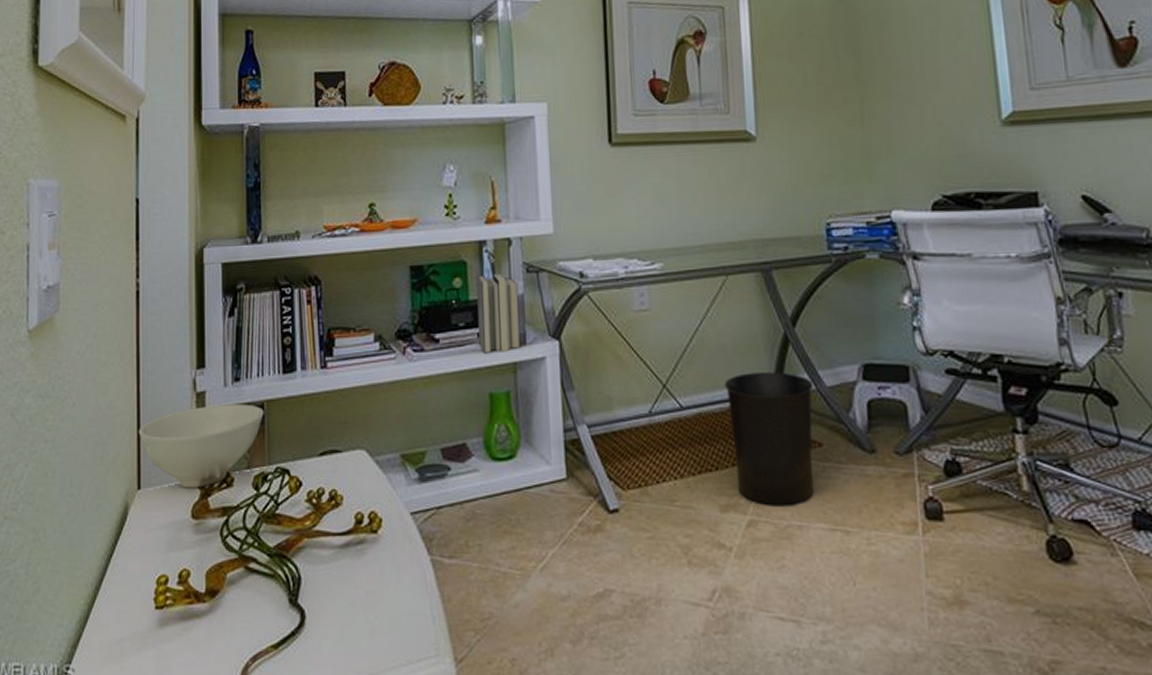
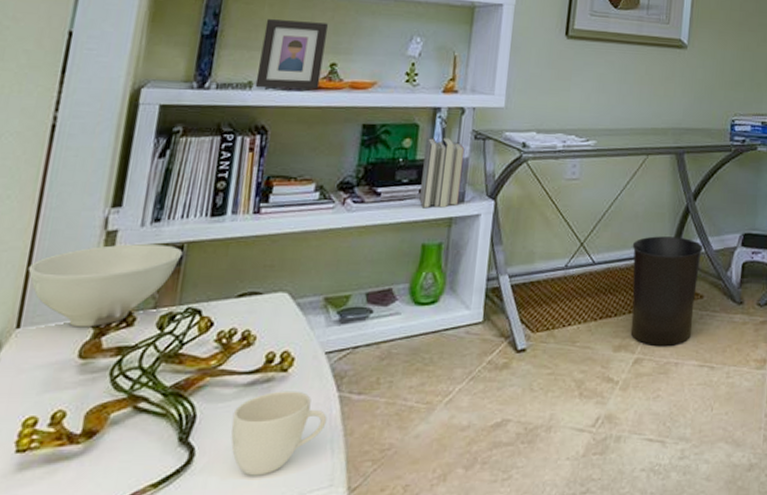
picture frame: none [302,161,362,237] -> present [255,19,328,90]
cup: none [333,553,423,641] -> present [230,391,327,476]

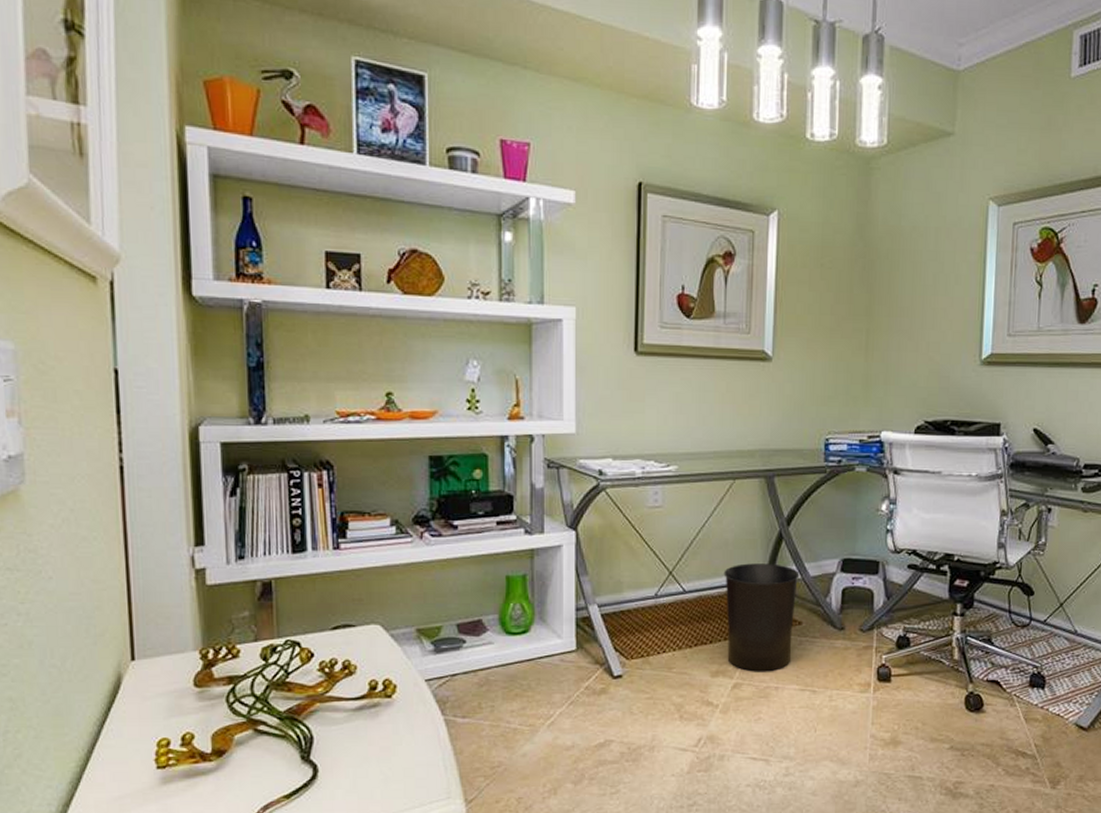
bowl: present [28,244,183,328] -> none [129,581,272,659]
cup: present [230,391,327,476] -> none [347,715,436,789]
picture frame: present [255,19,328,90] -> none [312,347,378,422]
books: present [419,137,465,209] -> none [497,467,539,541]

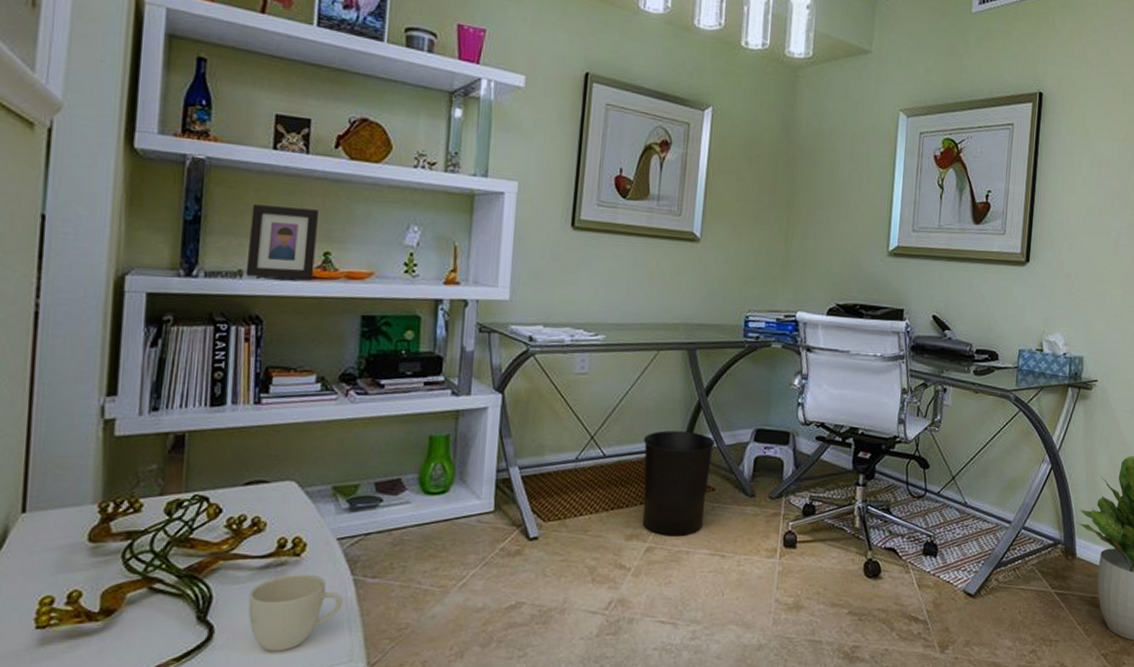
picture frame: none [312,347,378,422] -> present [245,204,318,280]
cup: none [347,715,436,789] -> present [248,574,343,652]

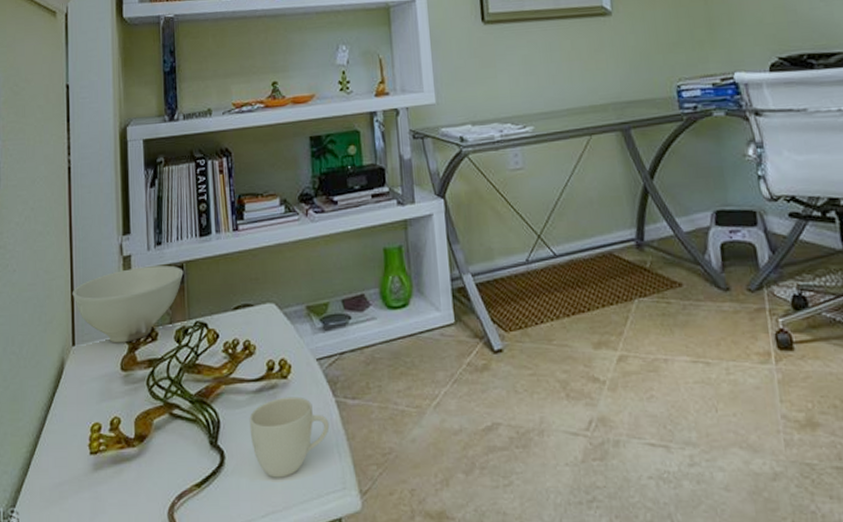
bowl: none [27,432,185,513] -> present [72,265,184,343]
picture frame: present [245,204,318,280] -> none [212,45,266,114]
waste bin: present [642,430,715,537] -> none [592,220,676,342]

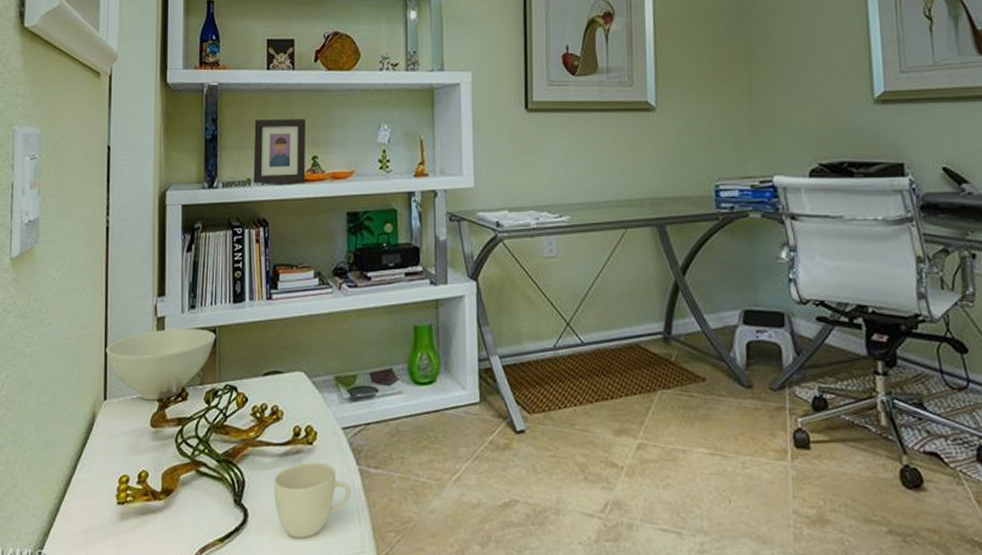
picture frame: none [212,45,266,114] -> present [253,119,305,184]

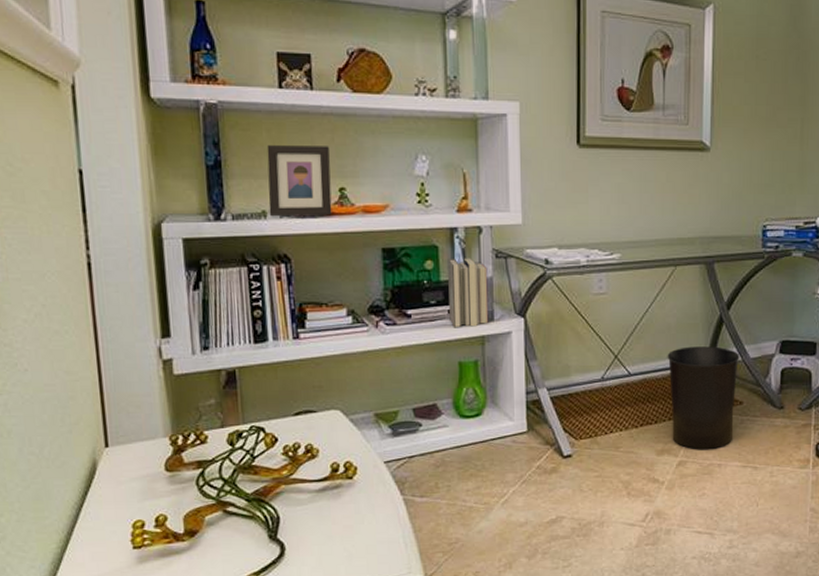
bowl: present [105,328,216,401] -> none [101,371,236,445]
cup: present [273,462,351,538] -> none [311,495,396,566]
books: none [405,221,443,291] -> present [448,258,489,328]
waste bin: none [621,314,700,433] -> present [667,346,740,450]

